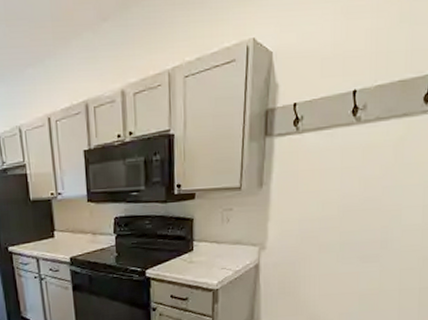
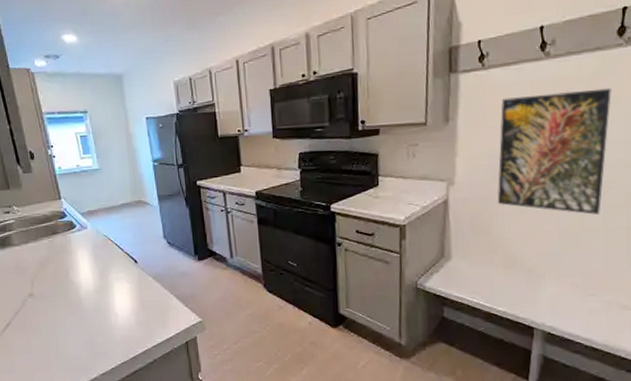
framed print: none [305,154,414,277] -> present [497,88,612,215]

